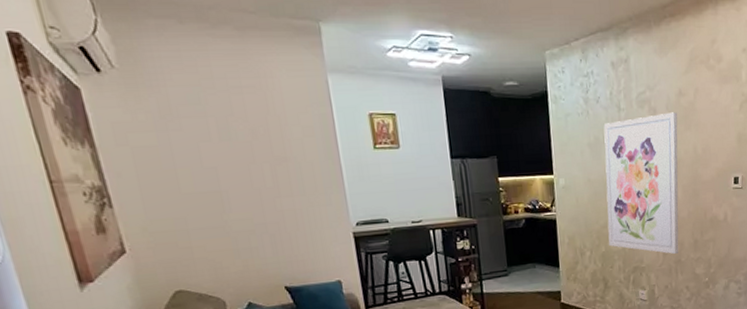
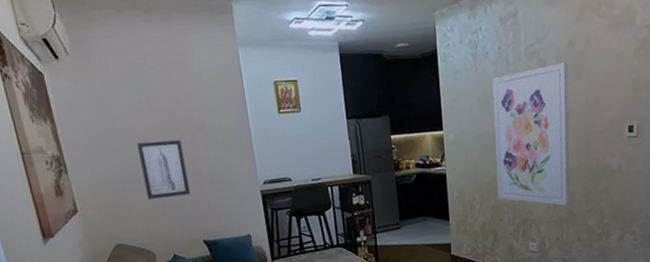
wall art: none [202,173,269,240] -> present [136,140,190,199]

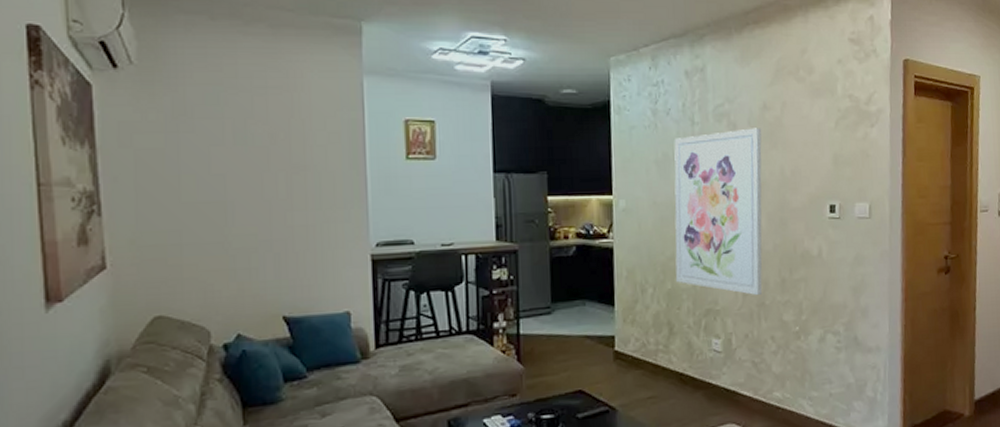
wall art: present [136,140,190,199] -> none [208,181,273,257]

